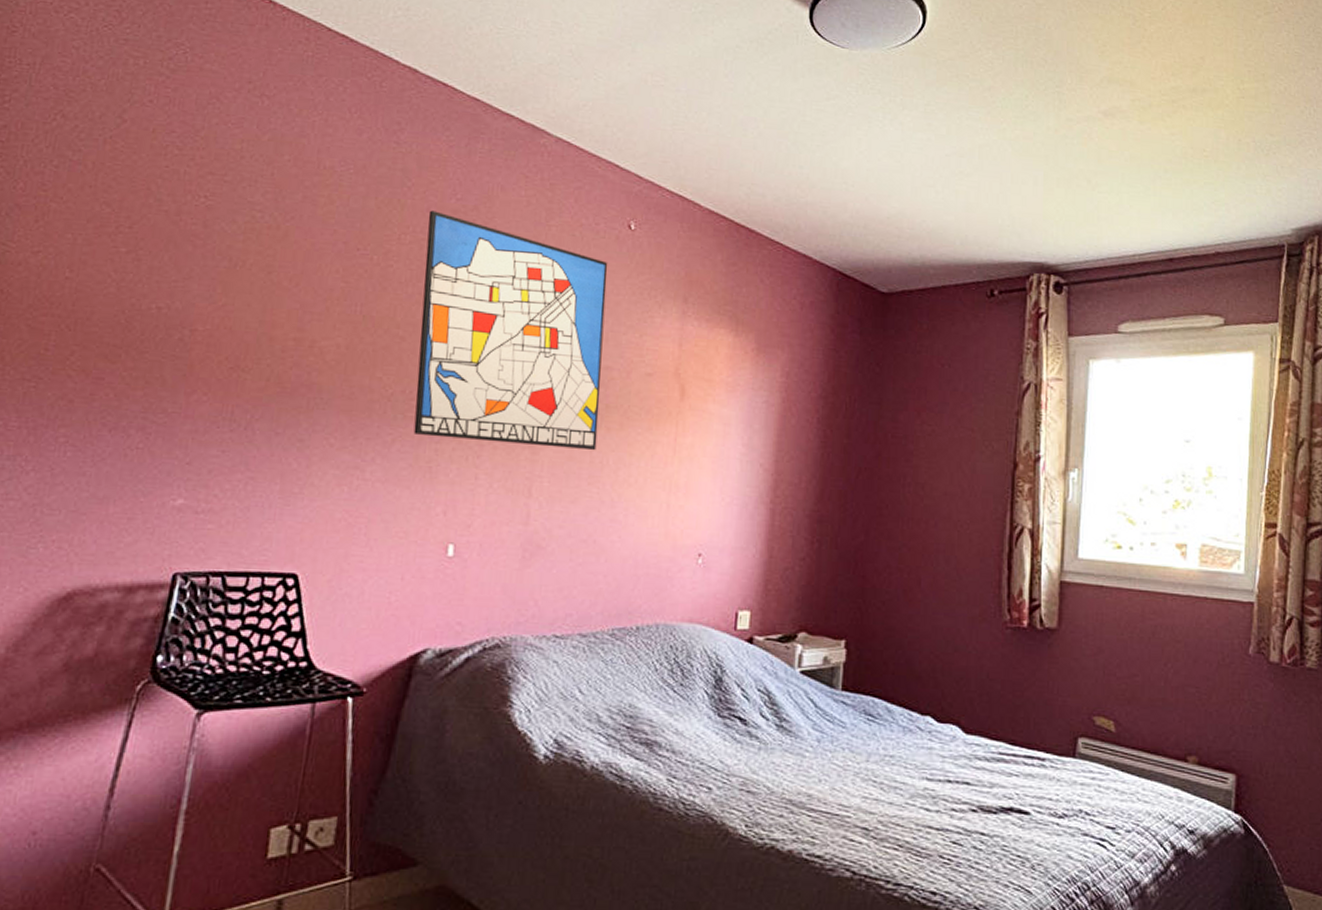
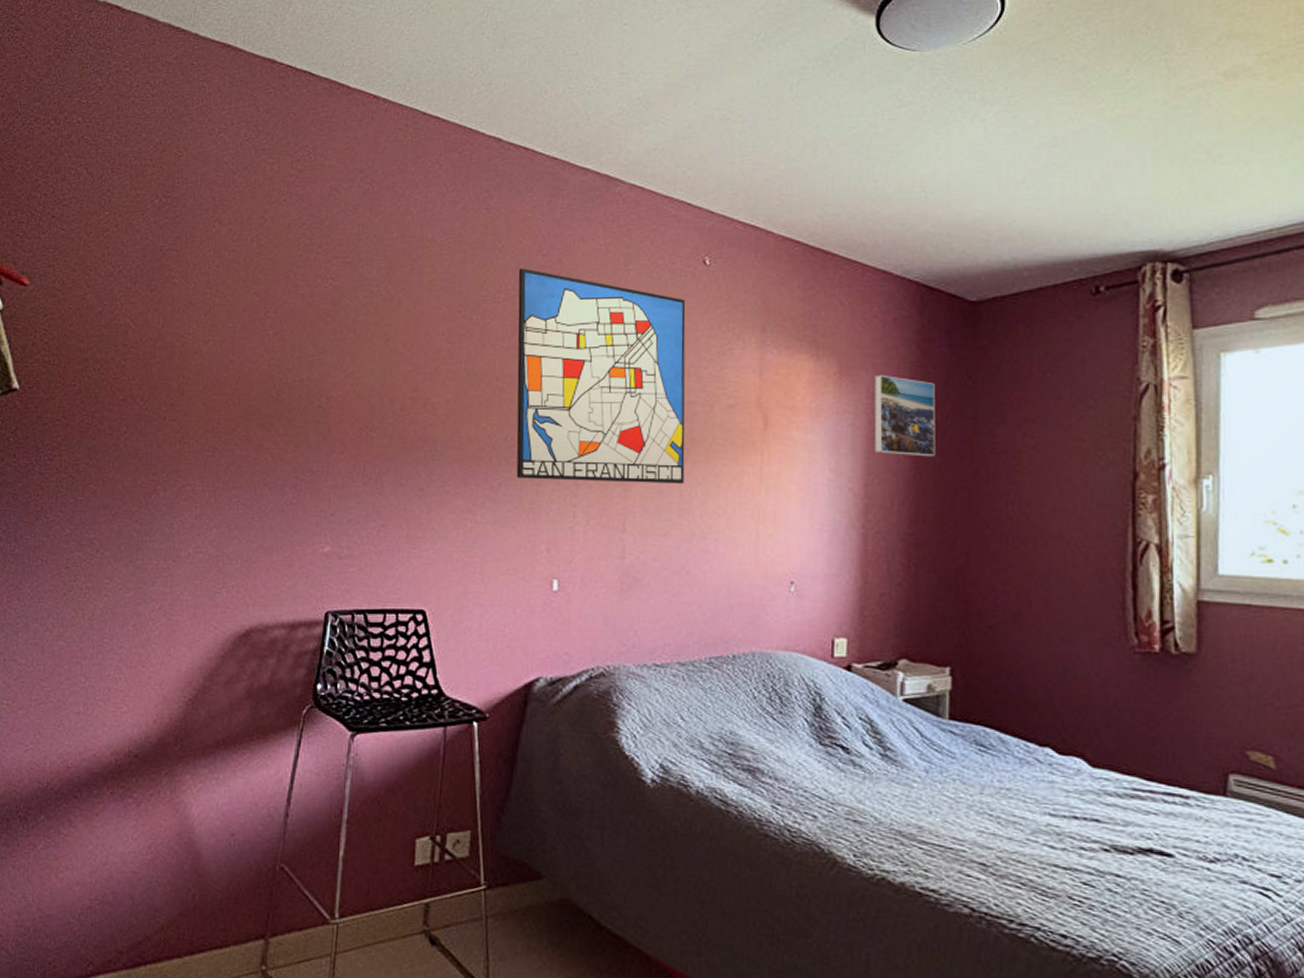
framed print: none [785,354,845,438] -> present [874,374,936,457]

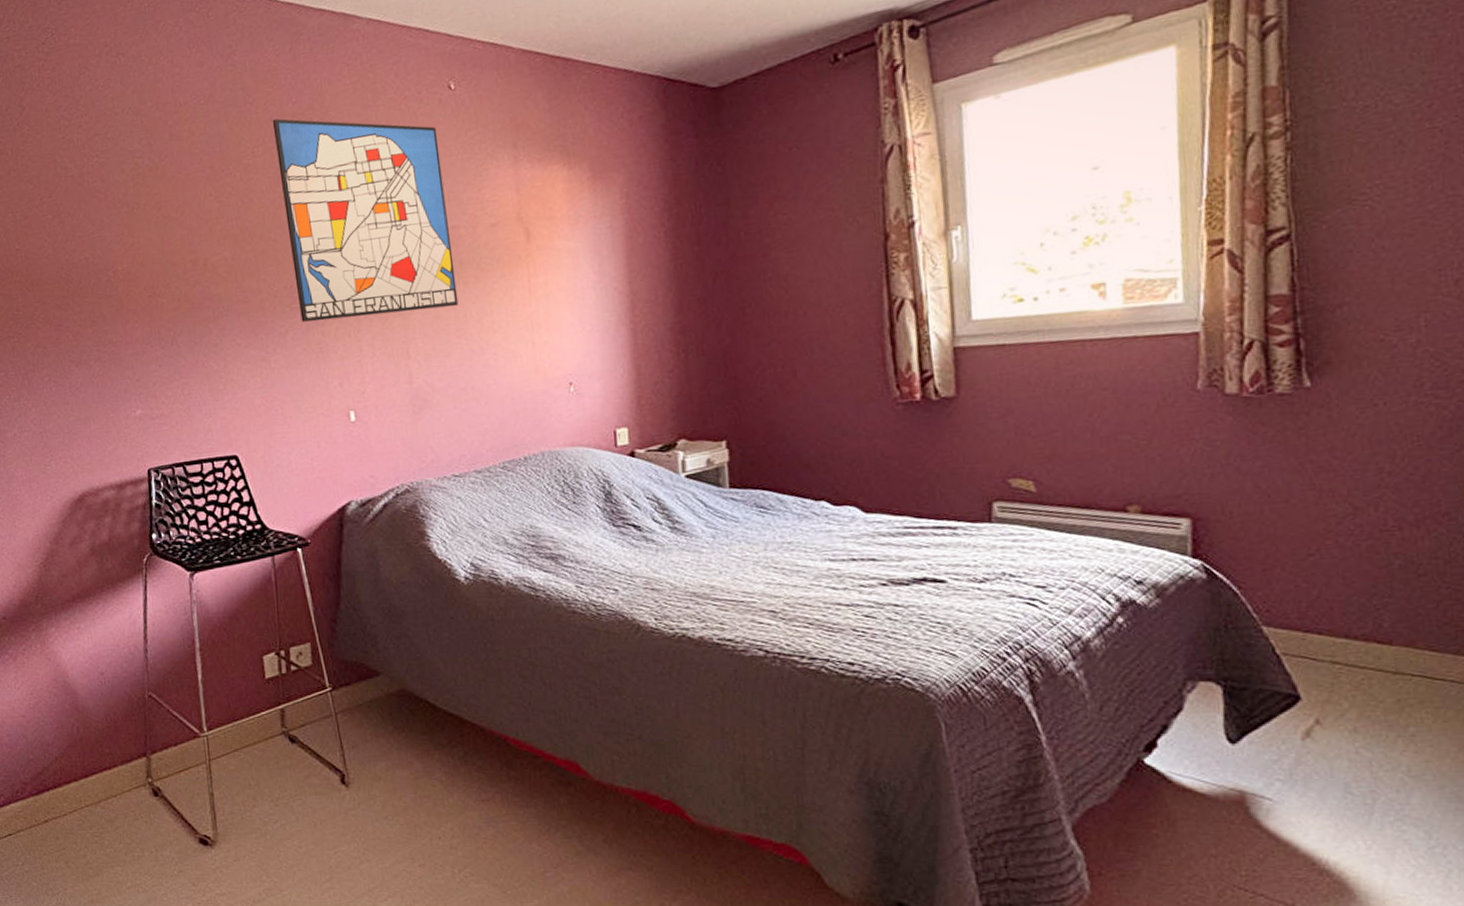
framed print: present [874,374,936,457] -> none [627,173,693,251]

